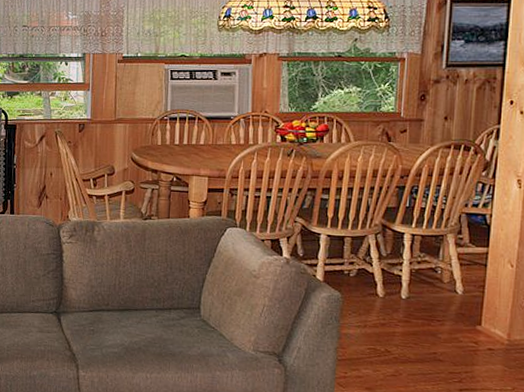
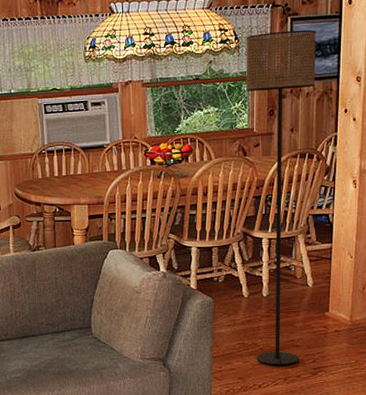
floor lamp: none [389,13,479,381] -> present [246,29,316,366]

